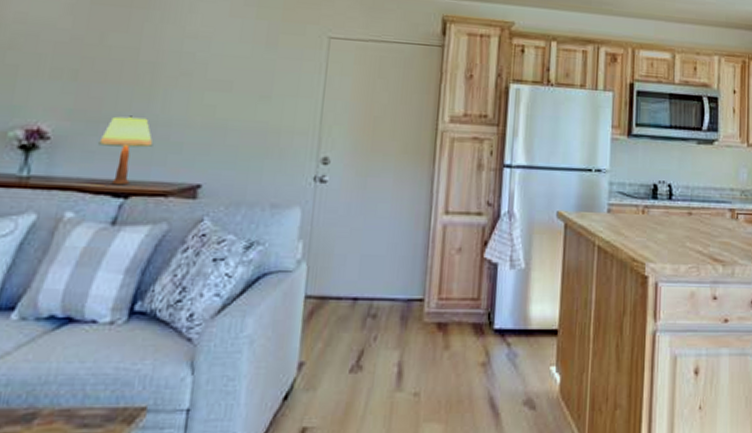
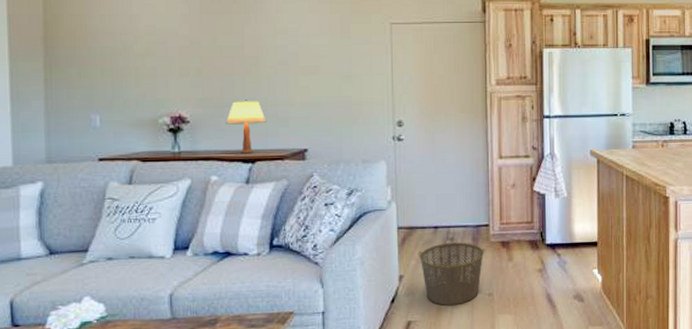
basket: none [327,320,416,408] -> present [418,242,485,306]

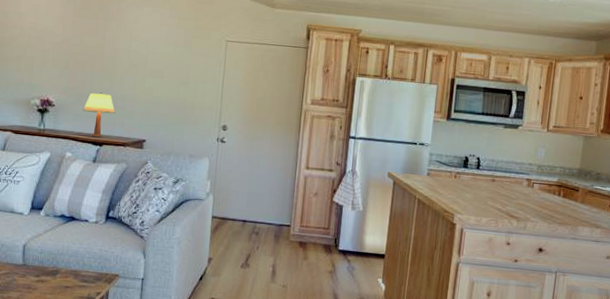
basket: present [418,242,485,306] -> none [226,235,285,291]

